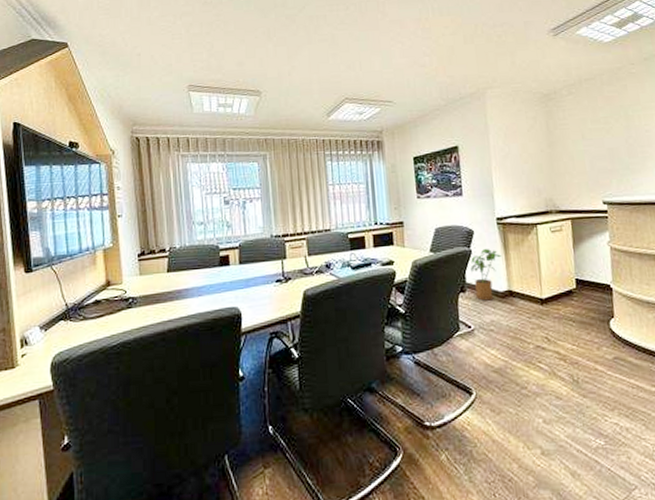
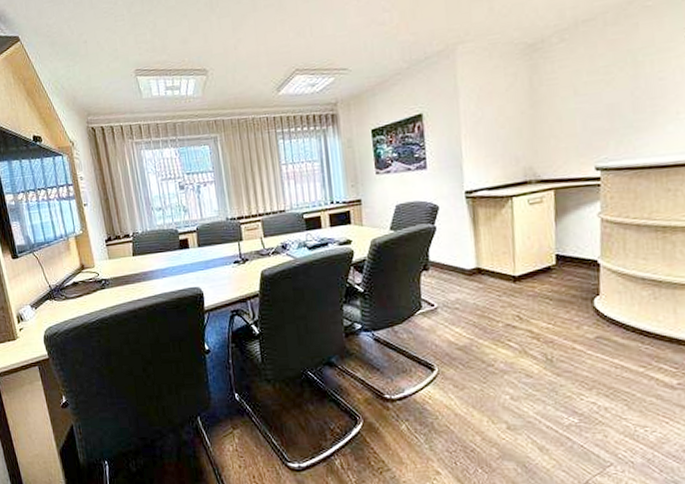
house plant: present [471,249,502,301] -> none [435,225,470,279]

